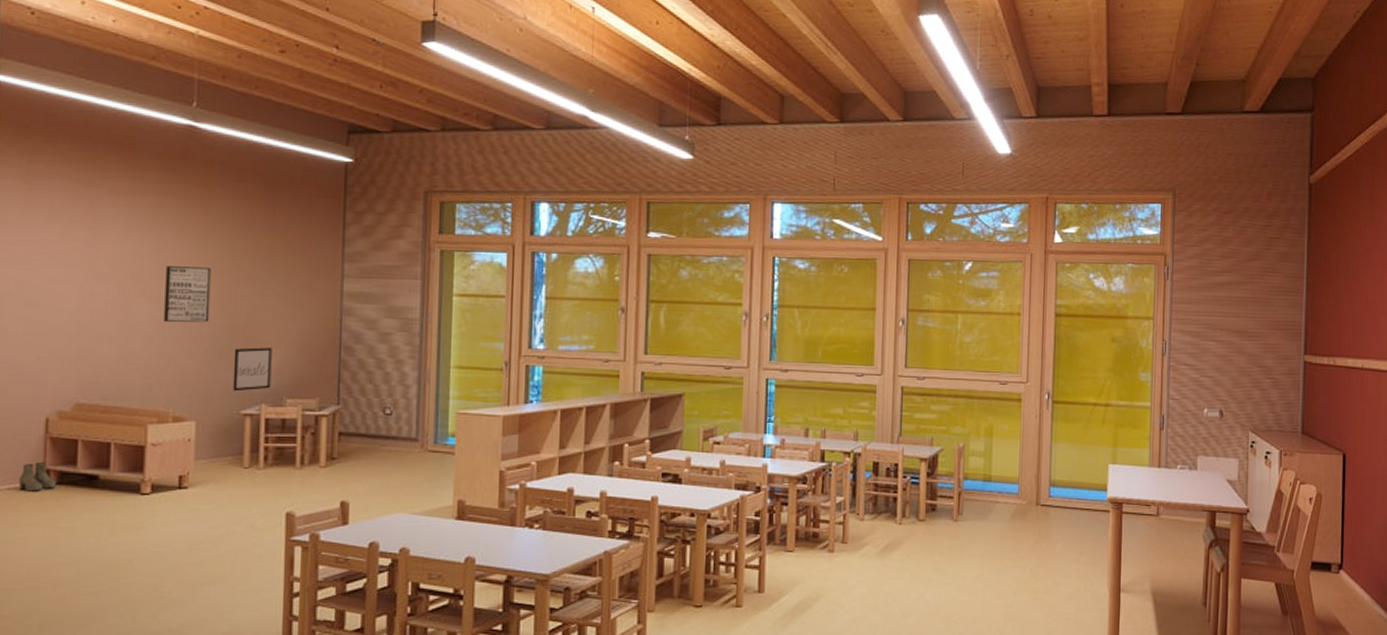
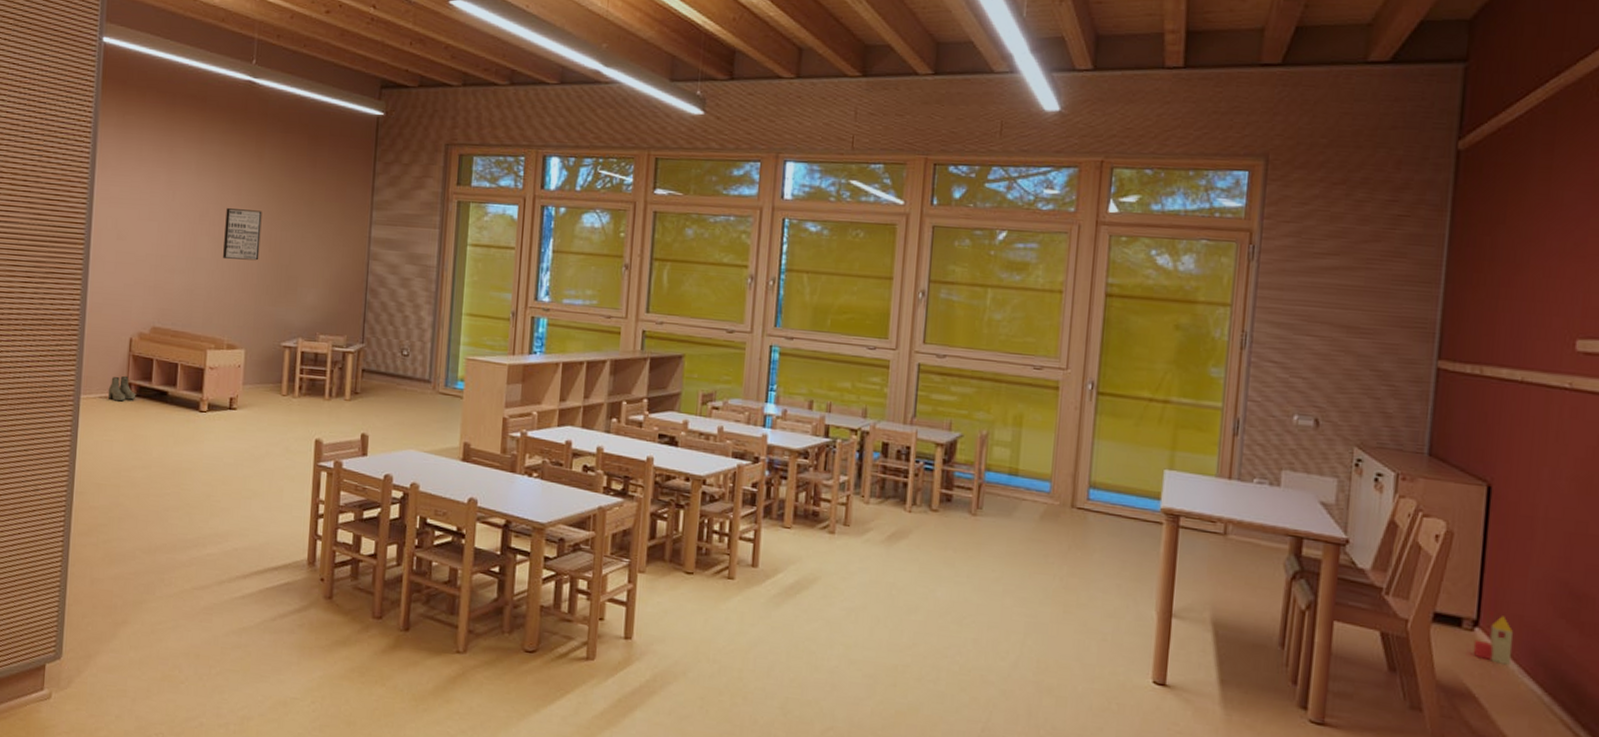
wall art: present [232,347,272,392] -> none [275,285,309,325]
toy house: none [1339,558,1366,597] -> present [1473,616,1513,665]

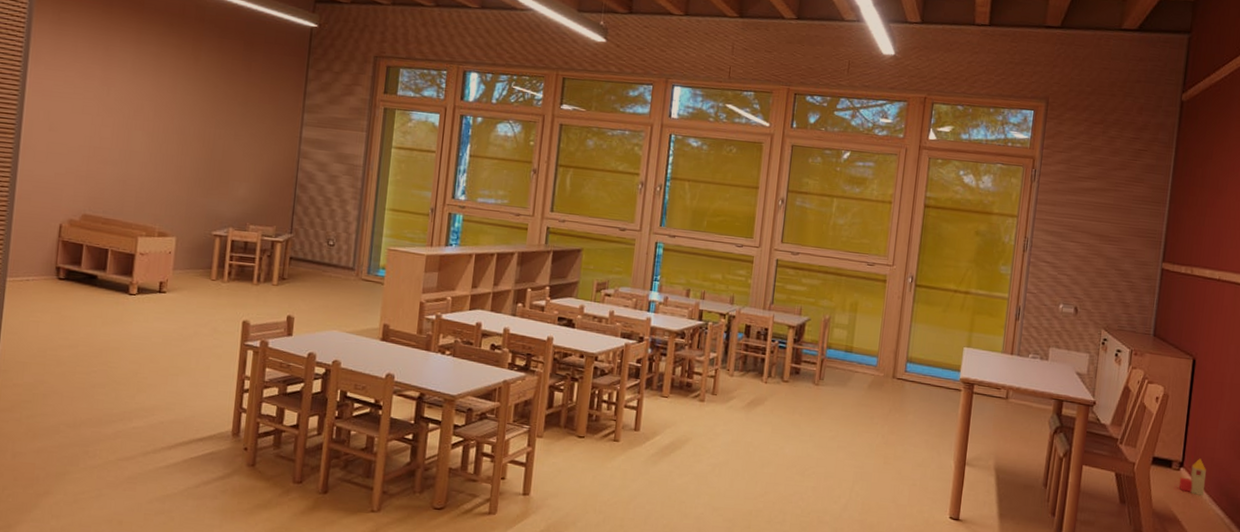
boots: present [107,375,136,402] -> none [35,260,65,284]
wall art: present [223,208,262,261] -> none [157,105,197,155]

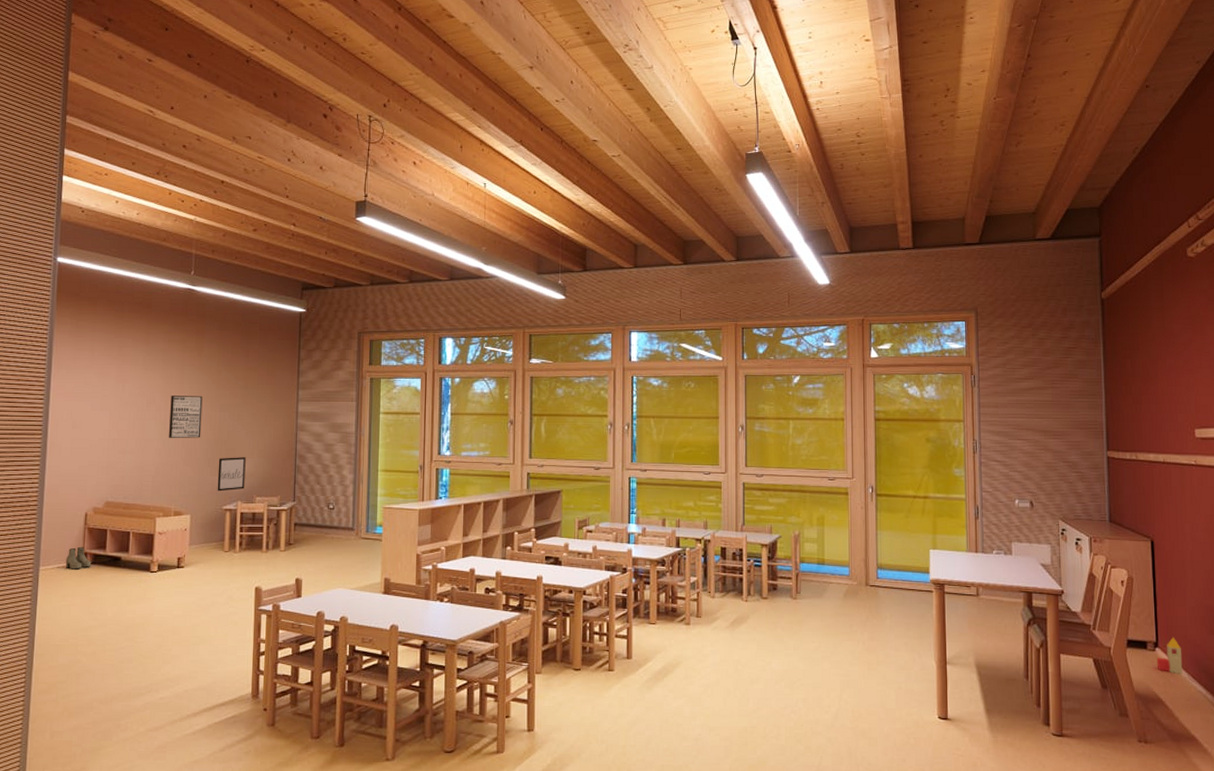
boots: none [35,260,65,284] -> present [65,546,92,570]
wall art: none [157,105,197,155] -> present [169,396,203,439]
wall art: none [207,179,241,216] -> present [217,457,246,492]

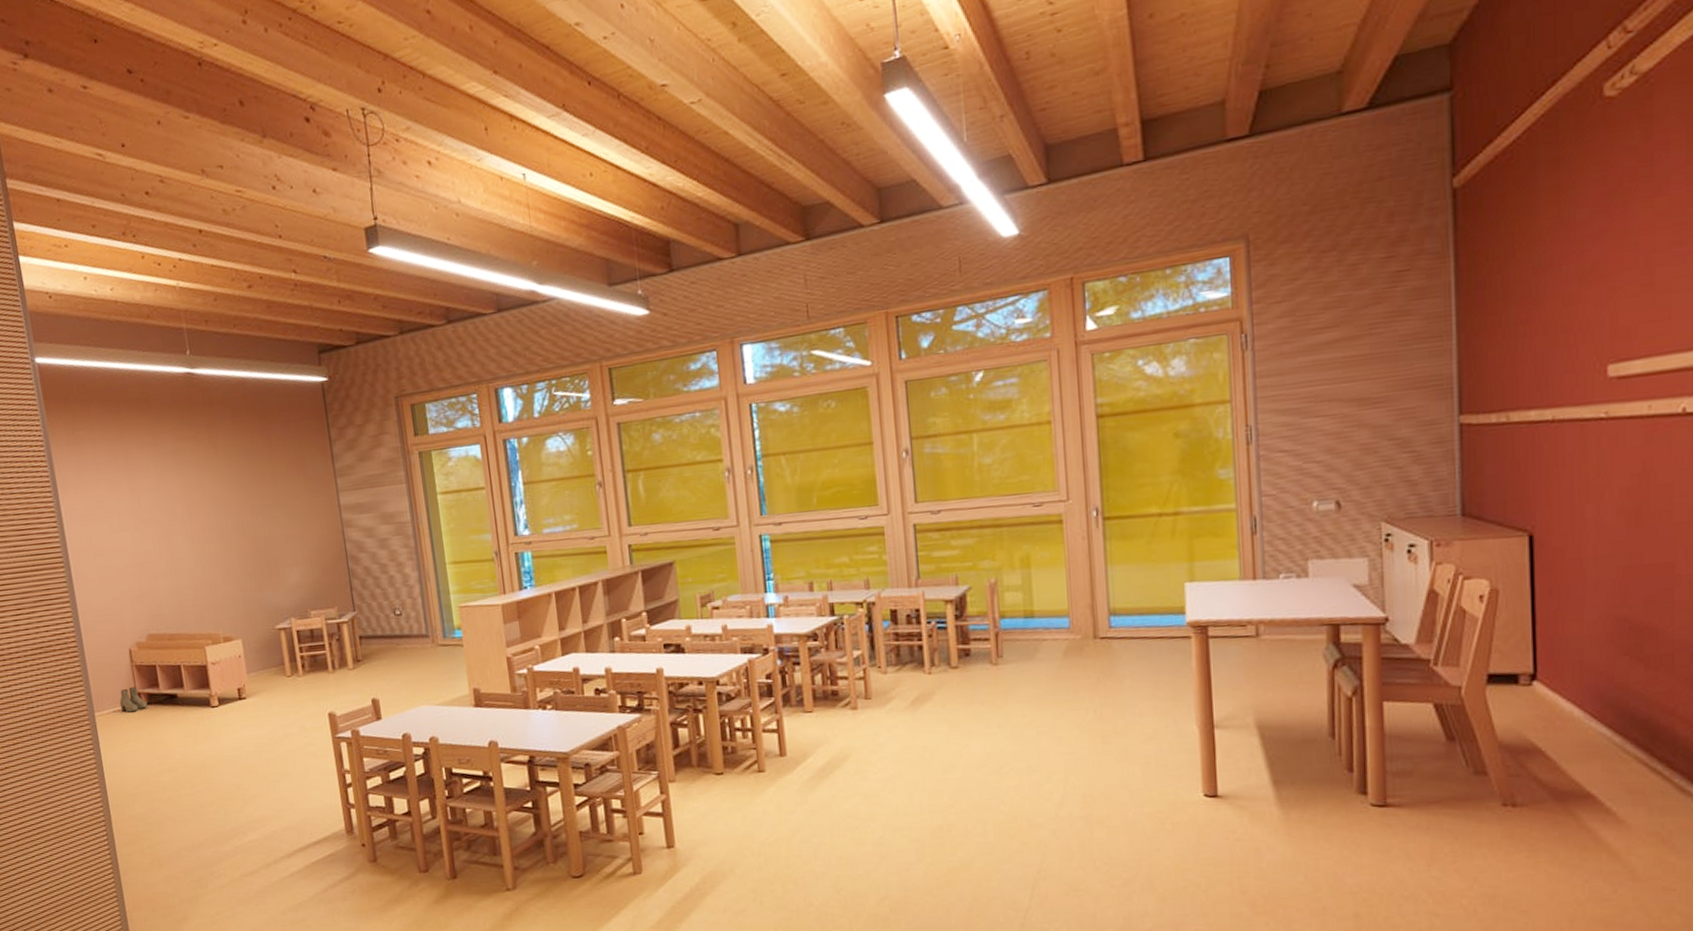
wall art: present [169,396,203,439] -> none [193,500,236,555]
wall art: present [217,457,246,492] -> none [260,566,296,609]
toy house: present [1156,637,1183,674] -> none [1533,664,1576,713]

